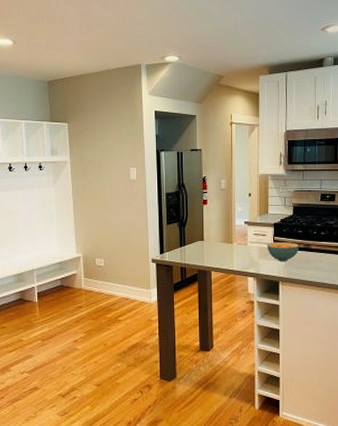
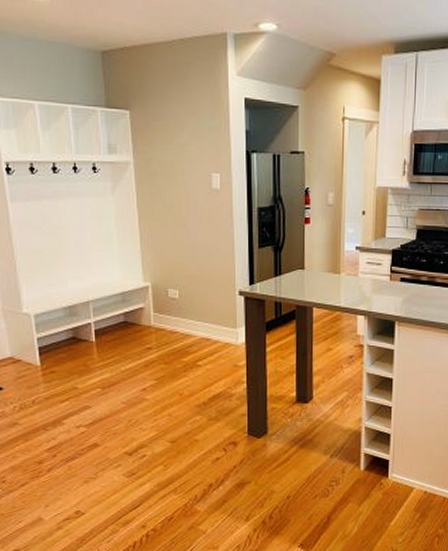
cereal bowl: present [267,242,300,261] -> none [382,273,422,297]

